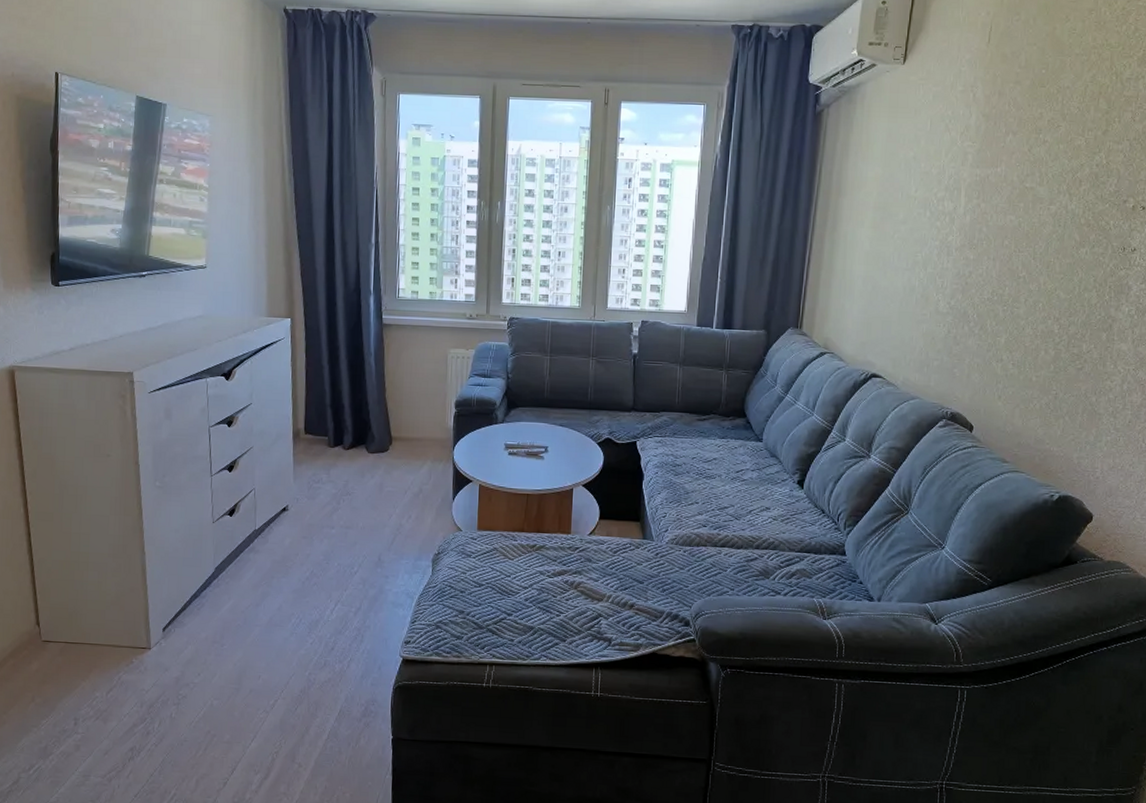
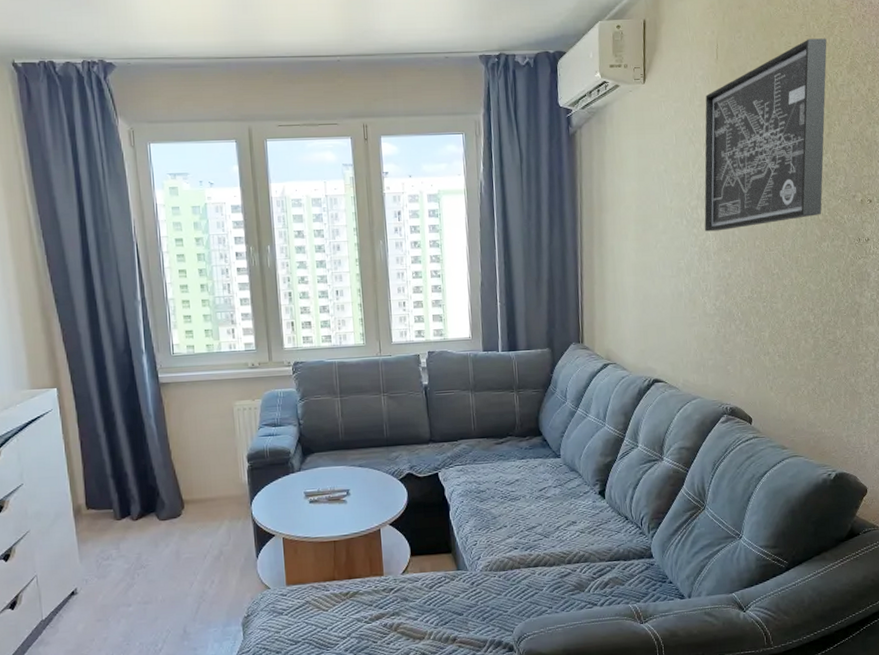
wall art: none [949,26,1119,226] -> present [704,38,827,232]

